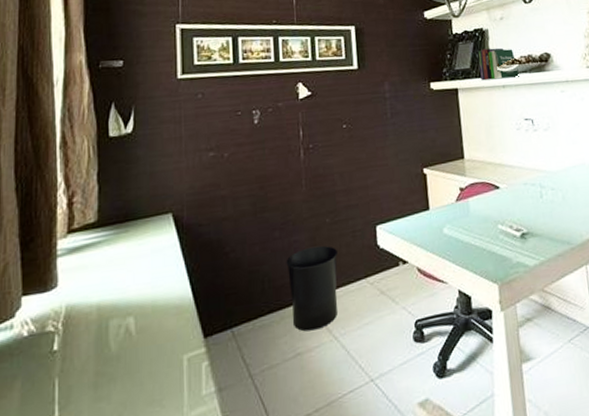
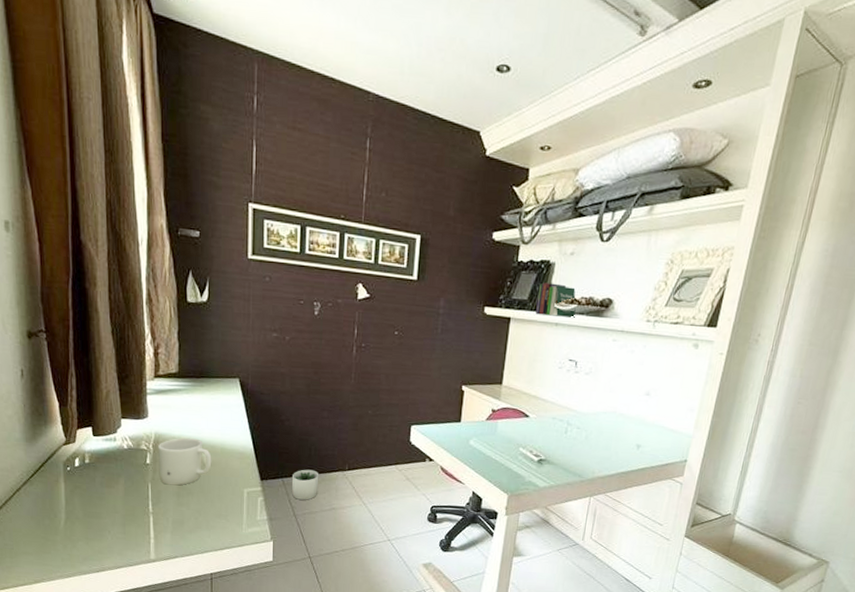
mug: none [68,300,141,375] -> present [157,437,212,486]
planter: none [244,307,278,353] -> present [292,469,319,500]
waste bin: present [286,245,339,331] -> none [330,430,376,495]

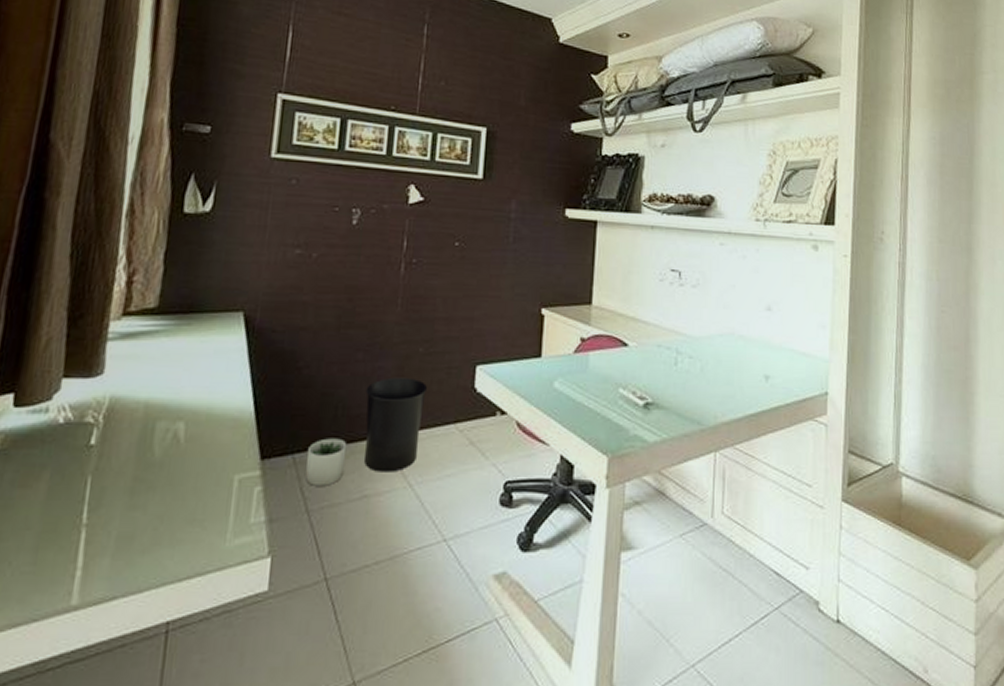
mug: present [157,437,212,486] -> none [106,401,192,477]
waste bin: none [330,430,376,495] -> present [364,377,428,472]
books: present [535,282,576,319] -> none [626,179,674,220]

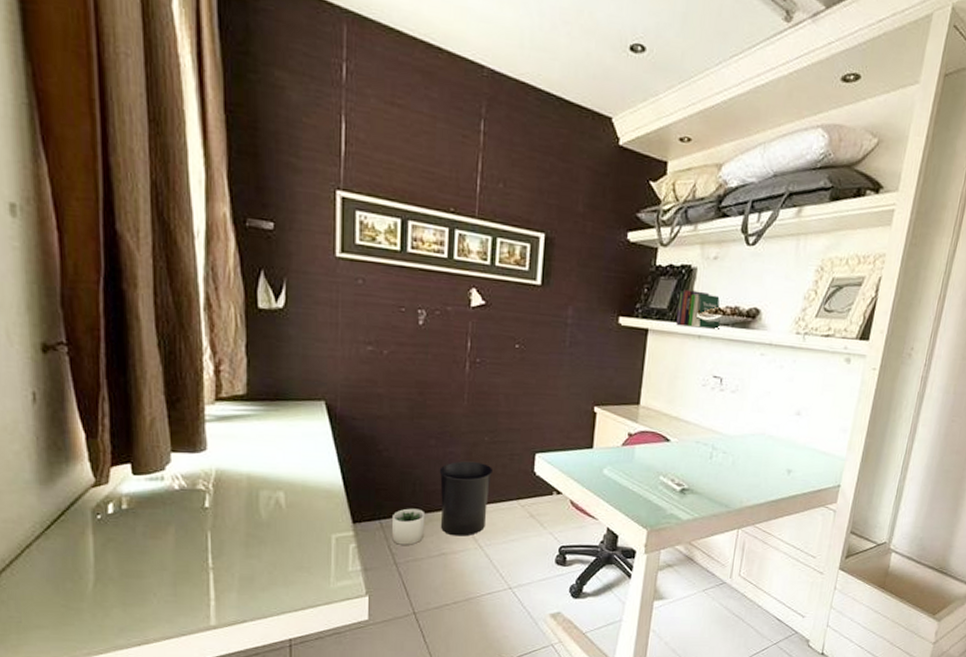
books: none [626,179,674,220] -> present [676,289,721,331]

